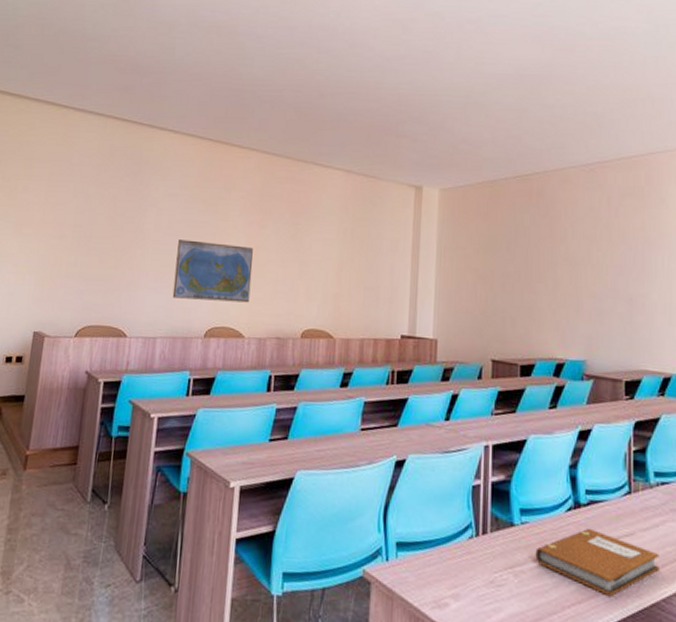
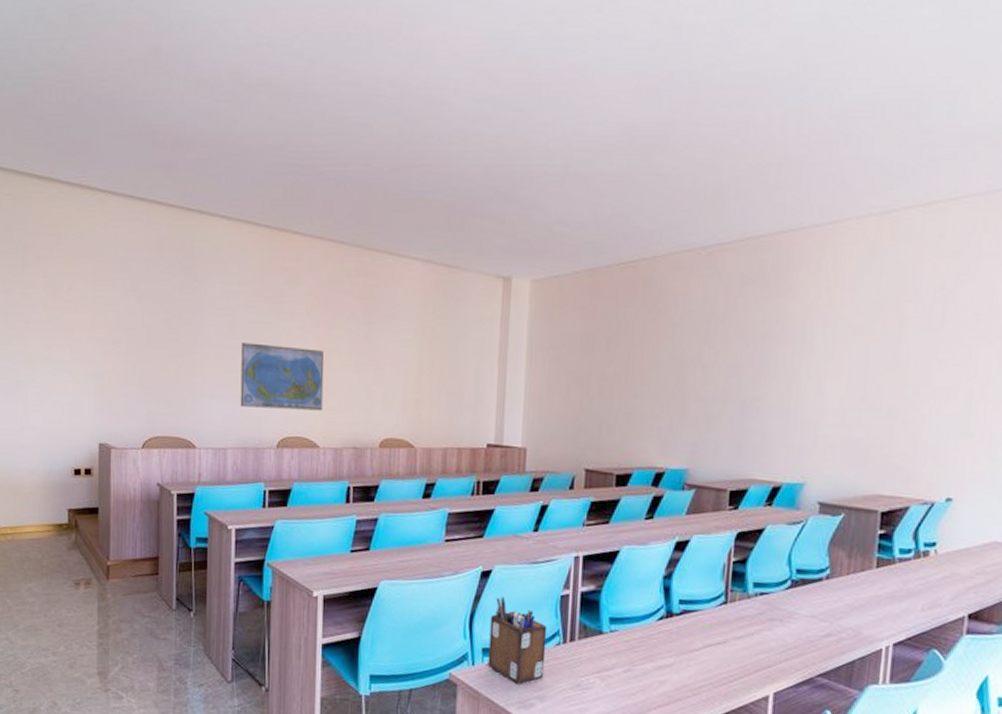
desk organizer: none [402,486,460,581] -> present [488,596,547,684]
notebook: present [535,528,659,597] -> none [623,636,752,700]

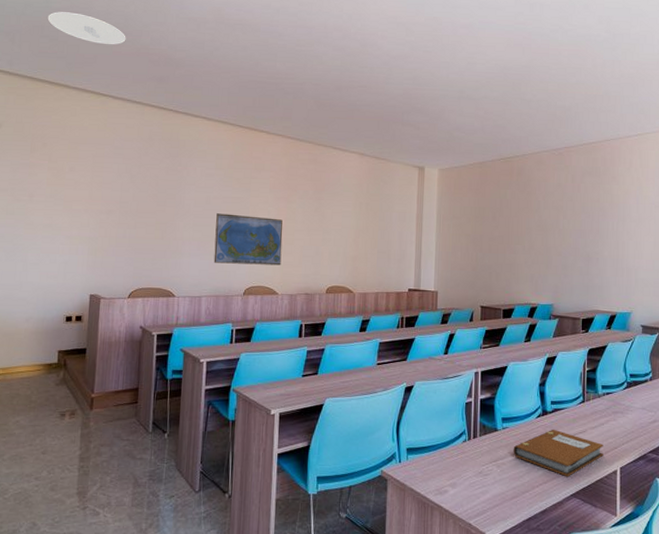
ceiling light: none [31,82,124,124] -> present [47,12,126,45]
desk organizer: present [488,596,547,684] -> none [411,406,456,475]
notebook: none [623,636,752,700] -> present [513,429,604,477]

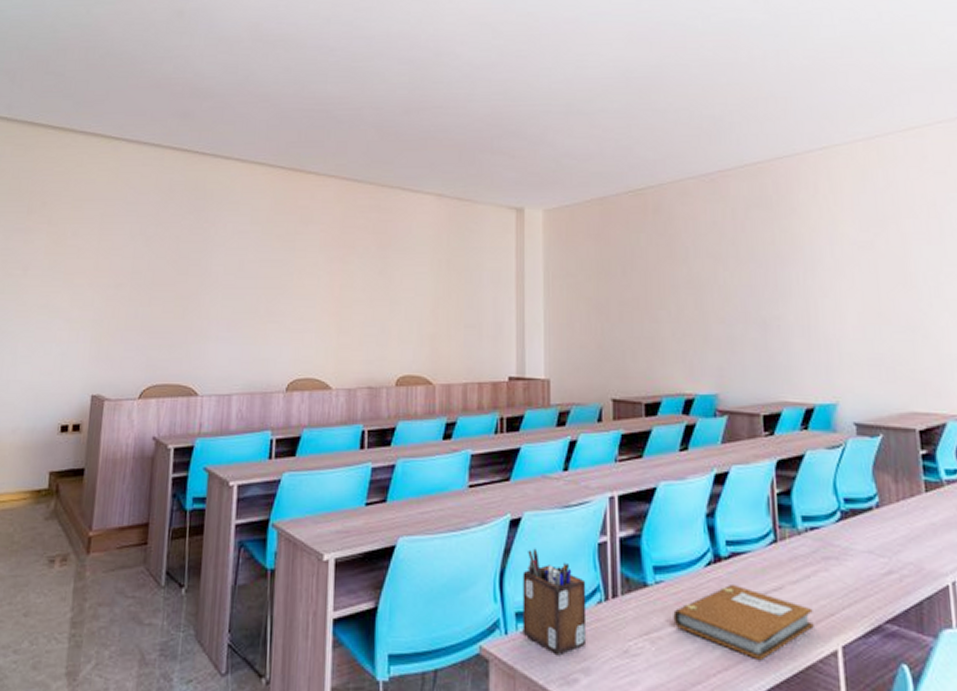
ceiling light: present [47,12,126,45] -> none [53,41,145,78]
world map: present [213,213,283,266] -> none [247,282,337,350]
desk organizer: none [411,406,456,475] -> present [522,548,587,654]

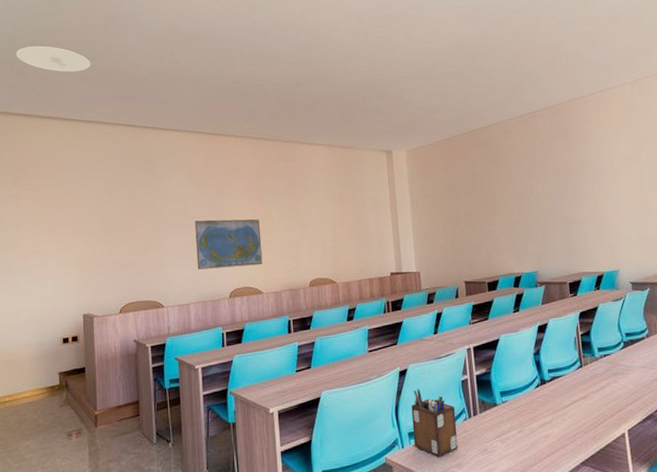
ceiling light: none [53,41,145,78] -> present [16,45,91,73]
world map: none [247,282,337,350] -> present [195,219,263,270]
notebook: present [673,583,814,661] -> none [515,397,609,446]

